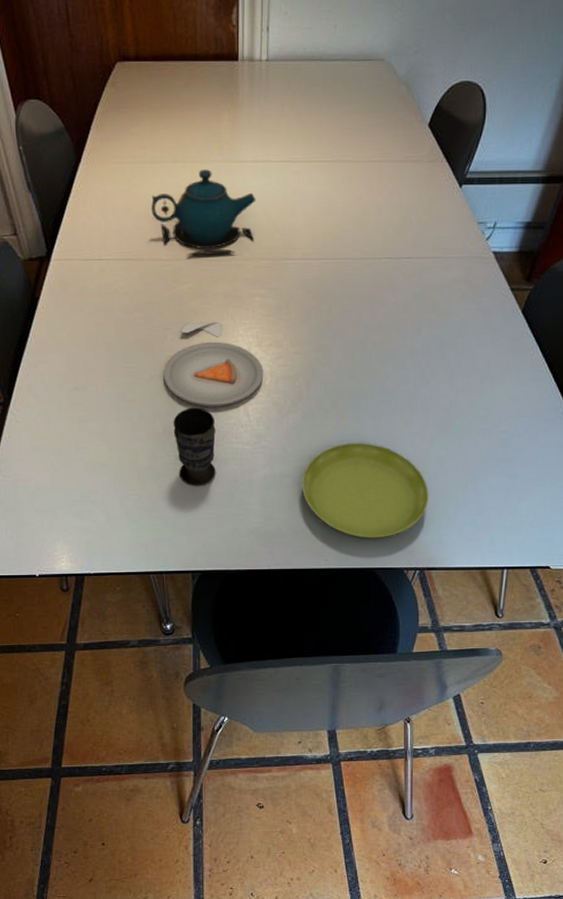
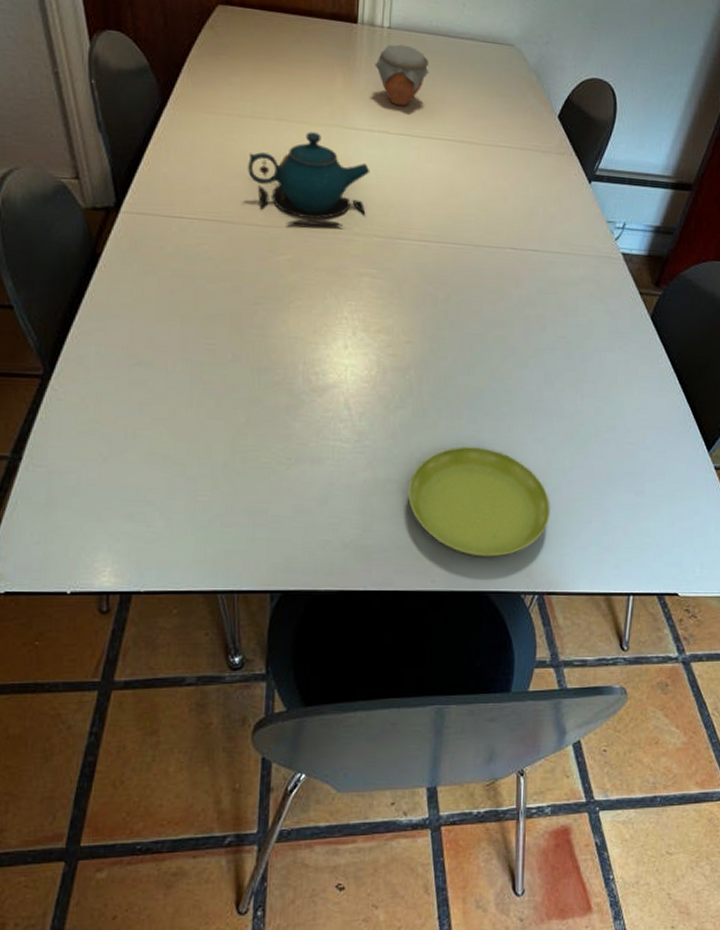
dinner plate: present [163,321,264,406] -> none [250,298,370,397]
cup: present [173,408,216,487] -> none [258,396,310,490]
jar: none [256,75,305,135] -> present [375,44,430,107]

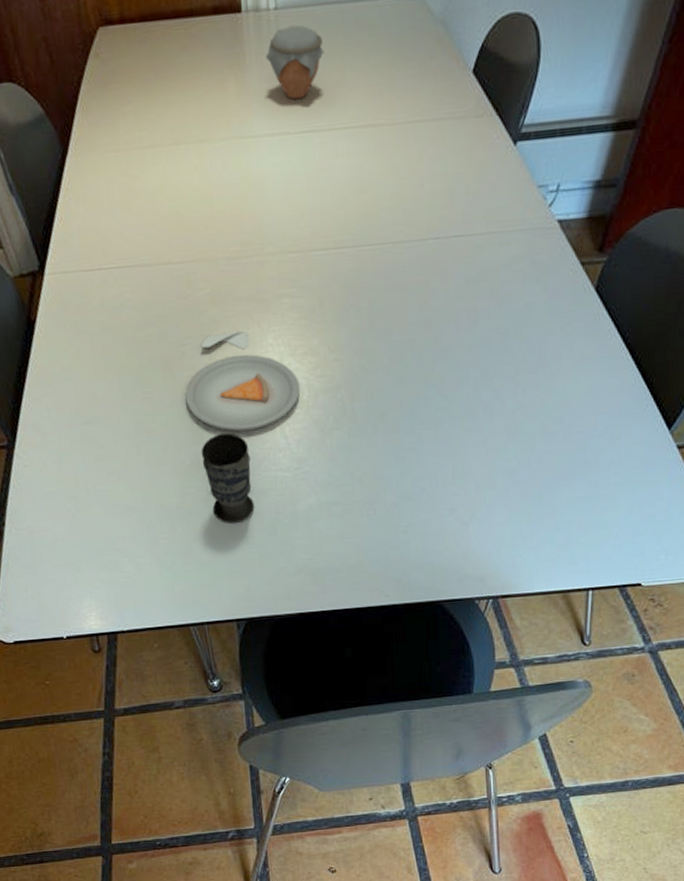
teapot: present [248,132,370,227] -> none [153,149,277,257]
dinner plate: none [250,298,370,397] -> present [185,330,300,431]
cup: none [258,396,310,490] -> present [201,433,255,524]
saucer: present [408,446,551,557] -> none [352,458,499,568]

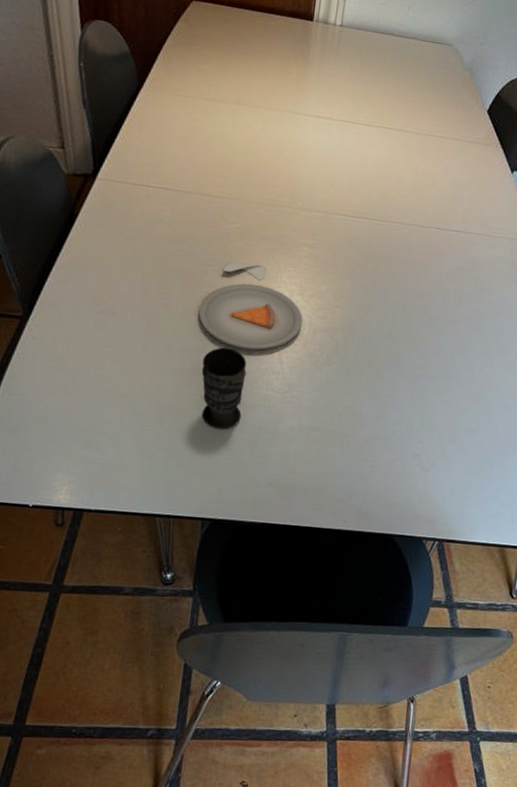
jar: present [265,25,324,100] -> none [326,40,375,97]

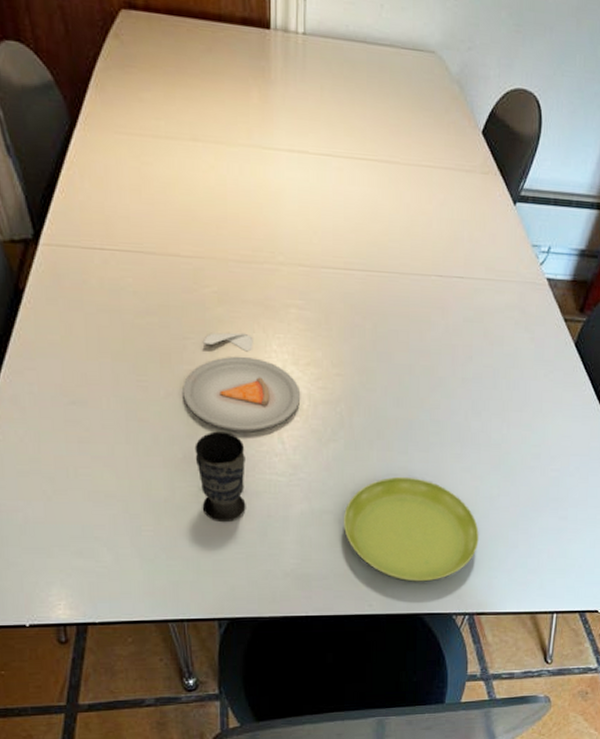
saucer: none [328,403,456,505] -> present [344,476,479,582]

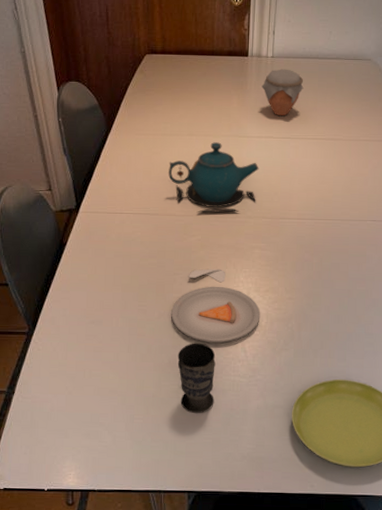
teapot: none [166,153,292,256] -> present [168,142,259,213]
jar: none [291,53,348,124] -> present [262,69,304,117]

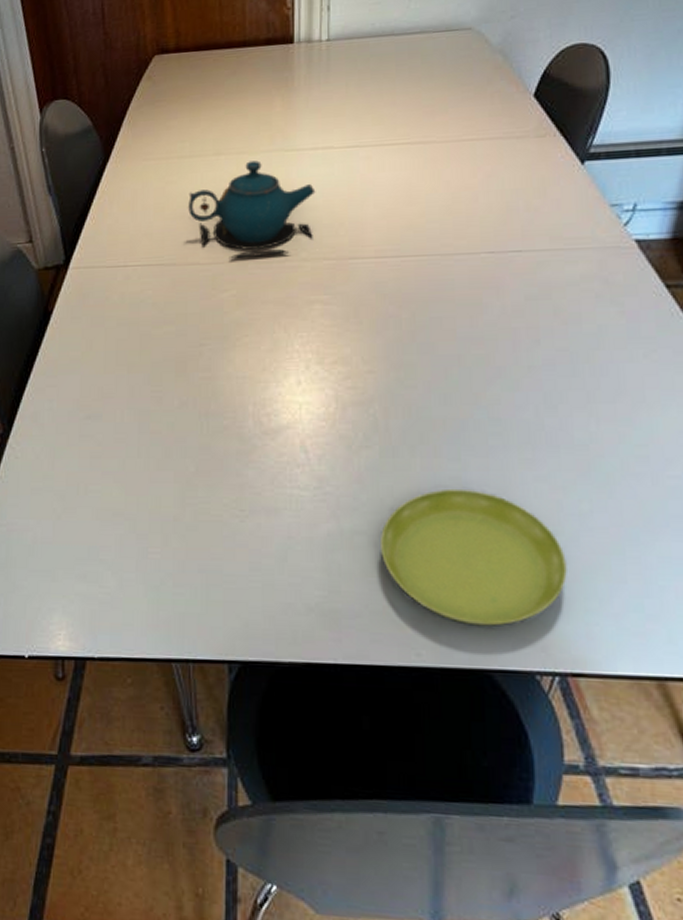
dinner plate: present [171,269,261,343] -> none [197,334,327,440]
cup: present [177,343,216,414] -> none [208,441,263,545]
jar: present [262,69,304,117] -> none [314,53,375,118]

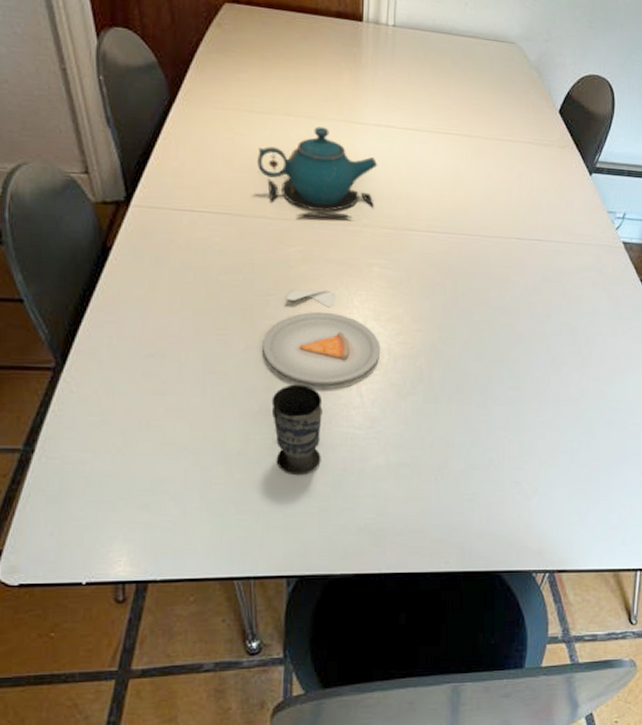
dinner plate: none [197,334,327,440] -> present [262,289,381,384]
cup: none [208,441,263,545] -> present [271,384,323,476]
saucer: present [381,488,567,626] -> none [421,430,559,538]

